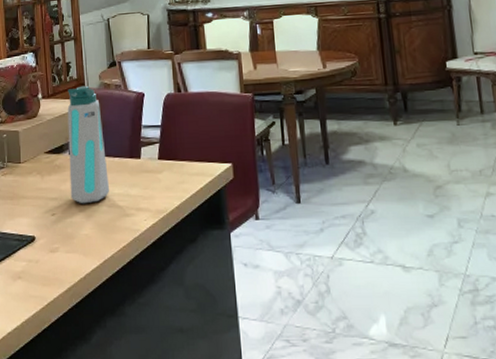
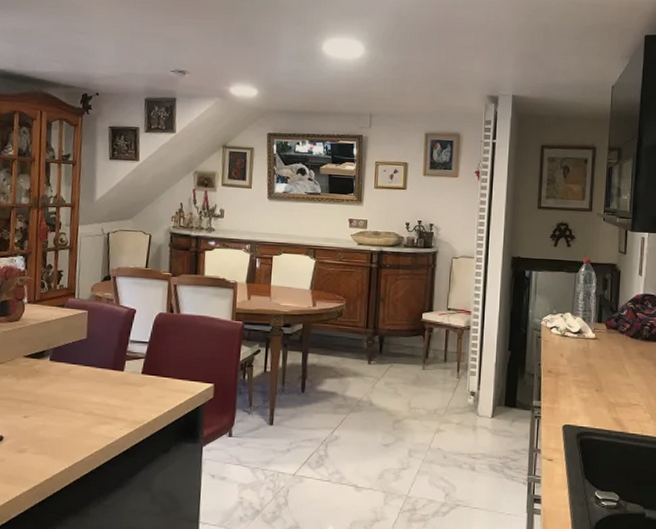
water bottle: present [67,85,110,204] -> none [46,295,89,410]

